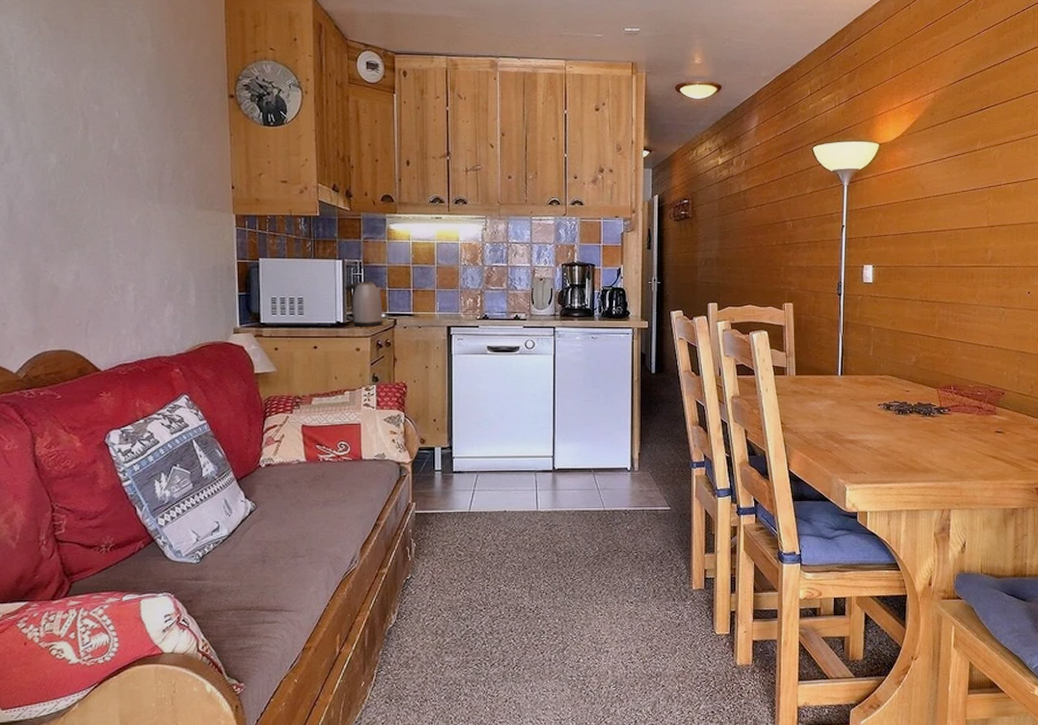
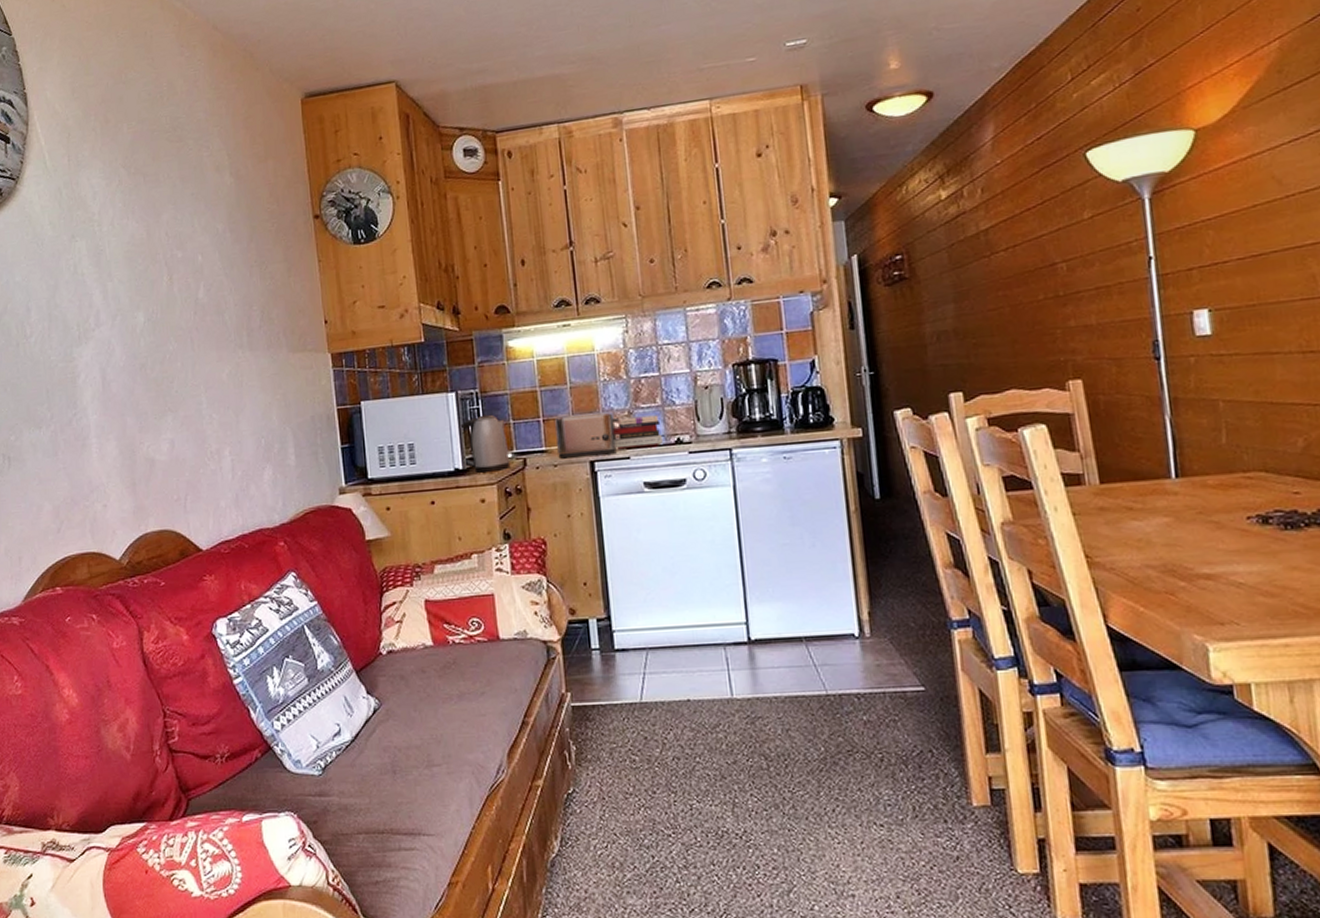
toaster: none [421,289,474,322] -> present [554,411,620,459]
books: none [469,296,505,320] -> present [614,415,663,450]

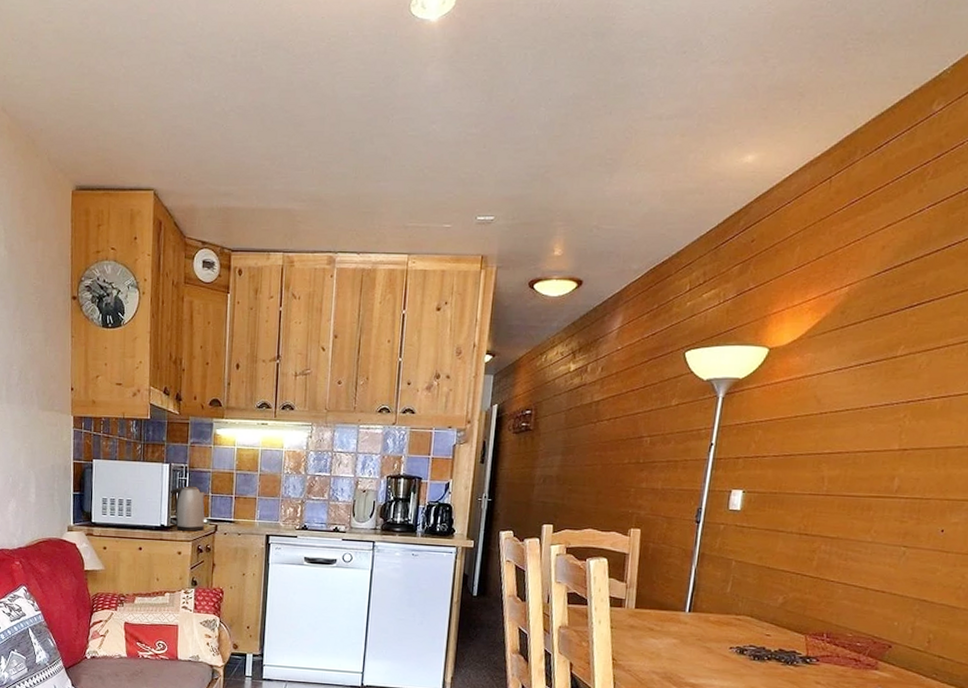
toaster: present [554,411,620,459] -> none [241,496,294,532]
books: present [614,415,663,450] -> none [288,505,325,532]

